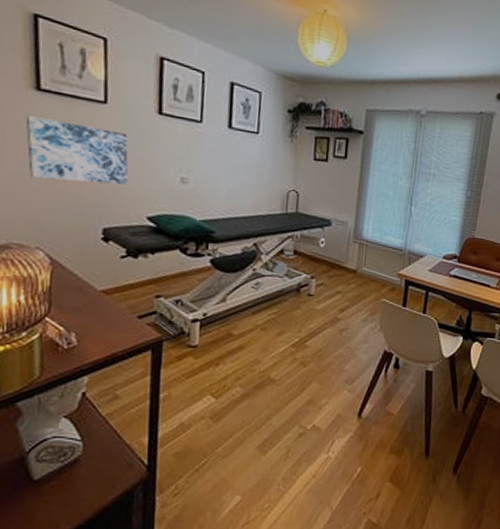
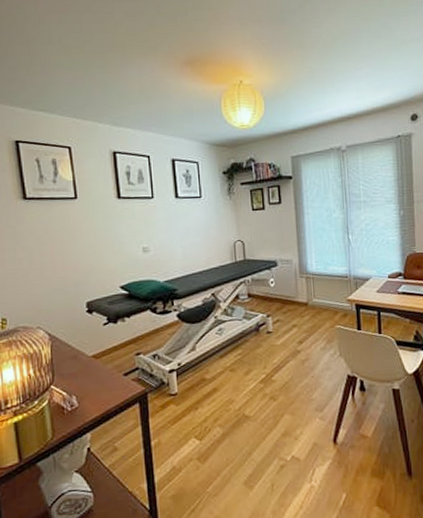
wall art: present [25,116,129,185] -> none [18,219,101,270]

